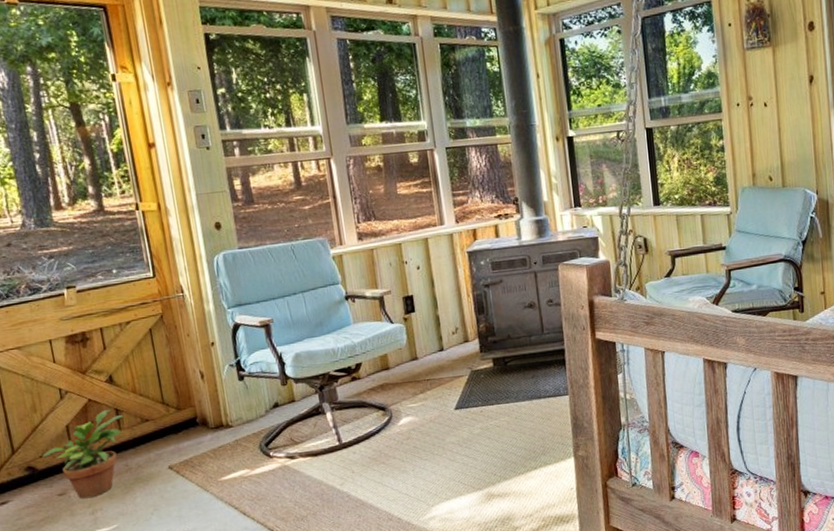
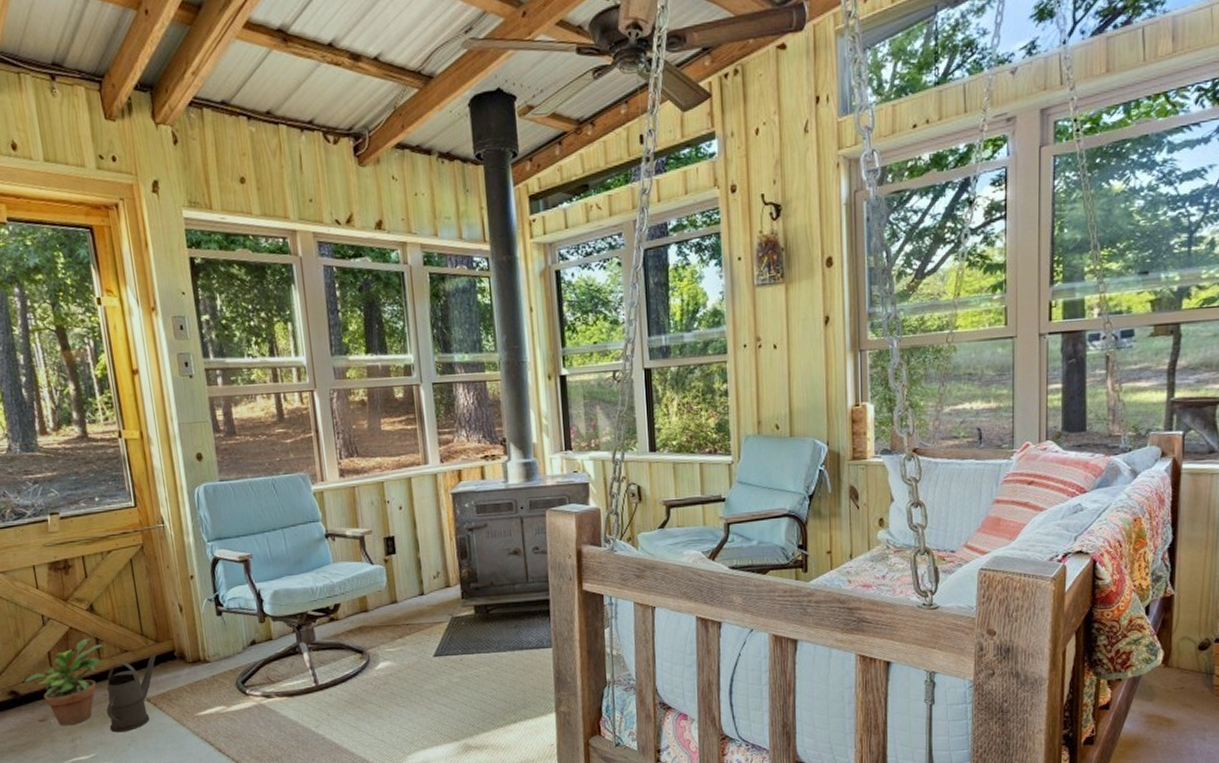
watering can: none [127,420,179,503] -> present [106,653,157,733]

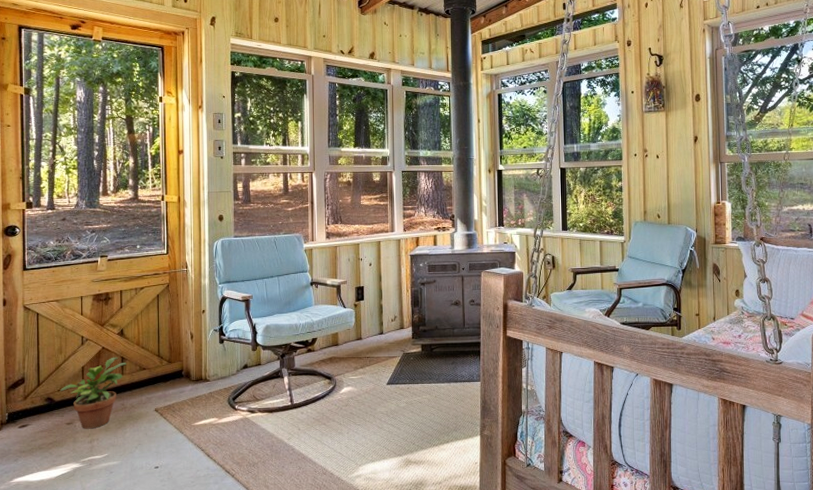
watering can: present [106,653,157,733] -> none [122,371,168,437]

